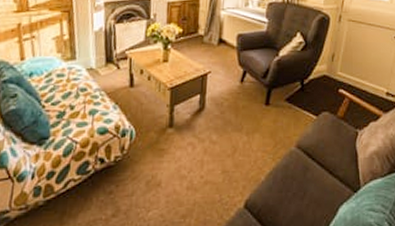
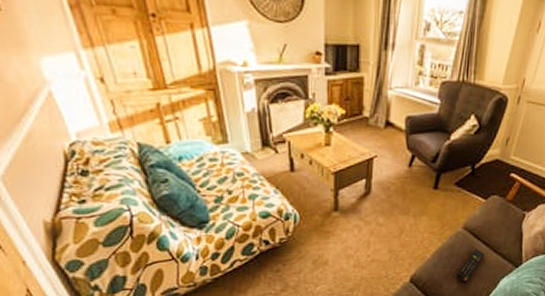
remote control: none [292,169,320,211] -> present [456,248,485,284]

